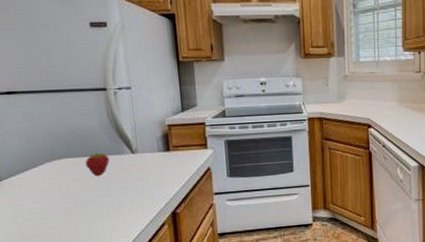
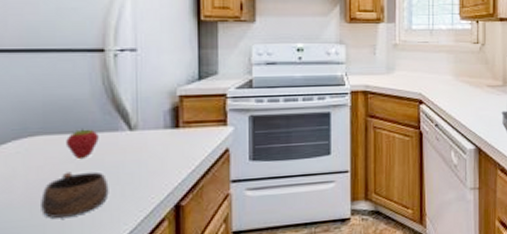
cup: none [72,186,122,222] -> present [41,171,109,218]

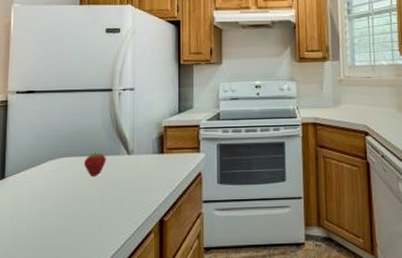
cup: present [41,171,109,218] -> none [65,187,112,225]

